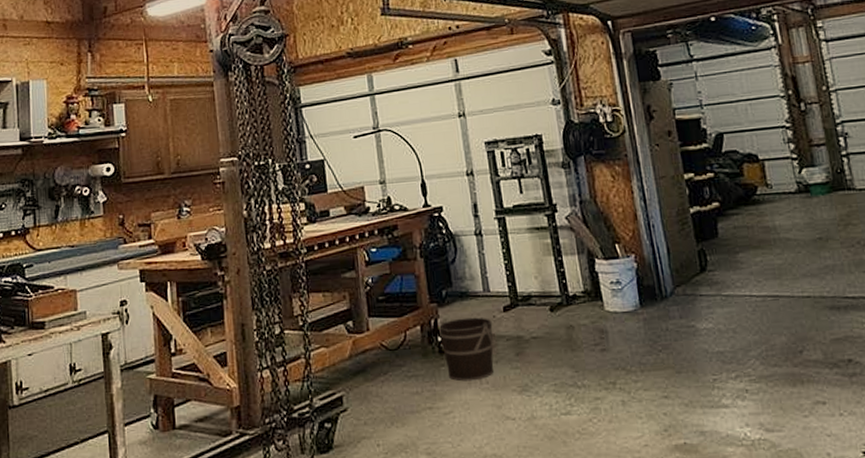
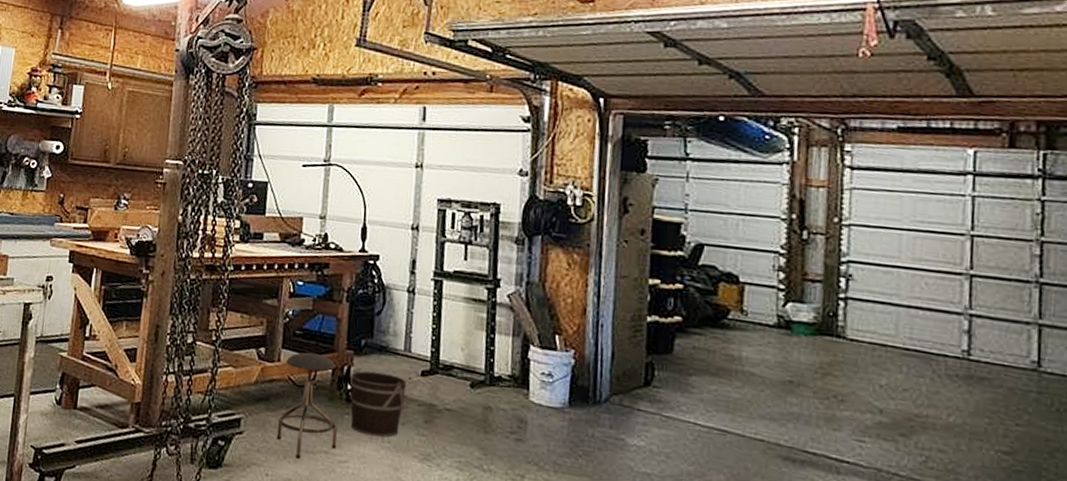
stool: none [375,314,440,422] -> present [276,352,338,459]

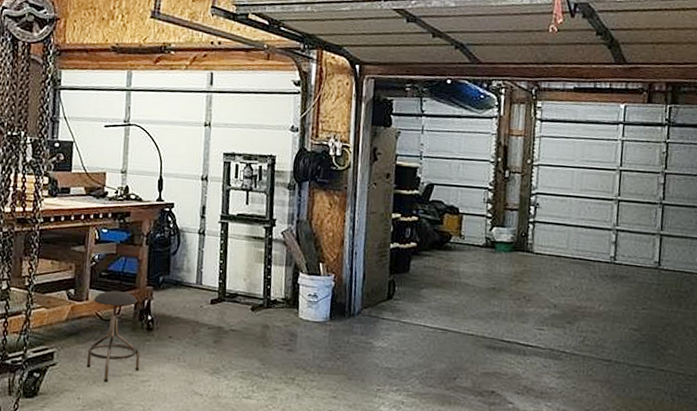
bucket: present [350,369,407,437] -> none [150,302,199,358]

